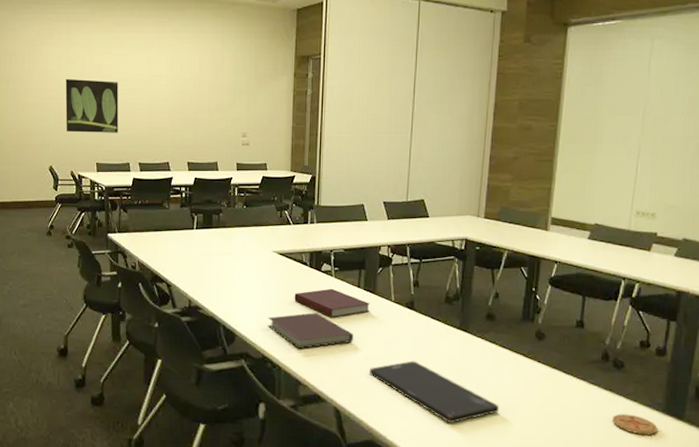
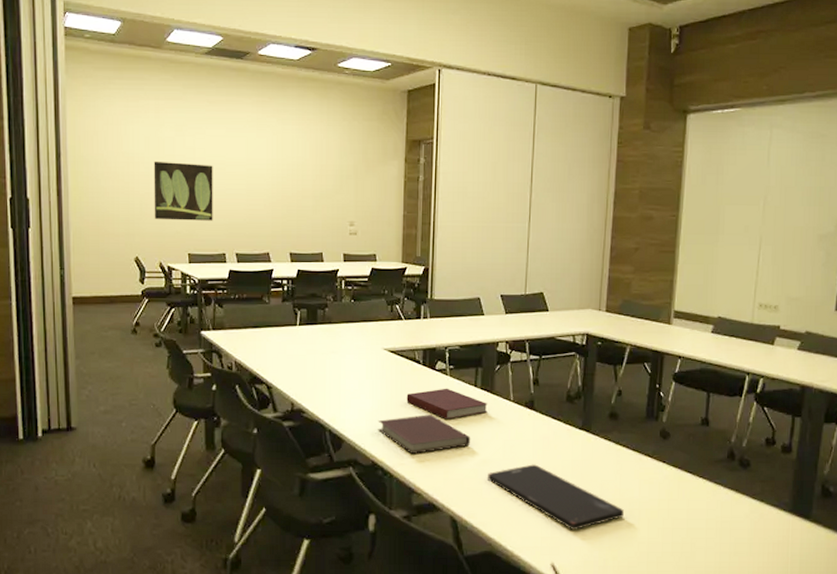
coaster: present [612,414,658,435] -> none [739,515,785,537]

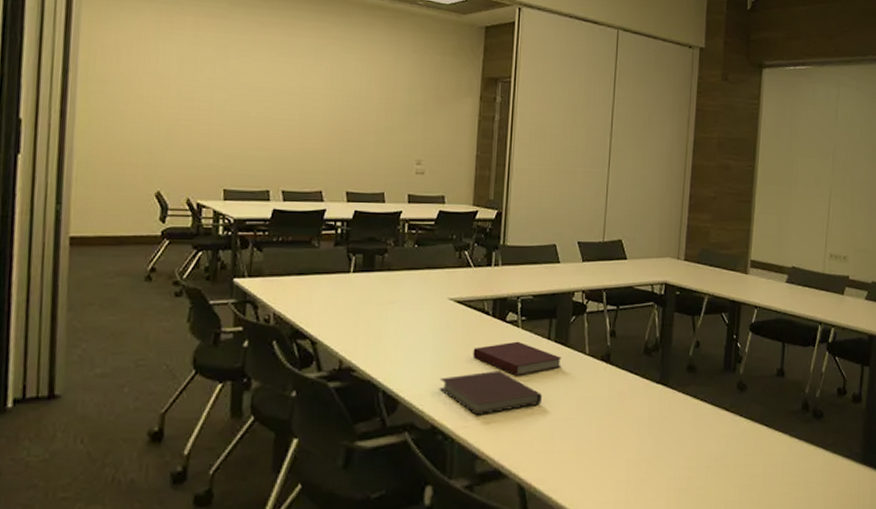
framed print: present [153,161,213,221] -> none [183,83,261,154]
smartphone: present [488,464,624,530] -> none [560,422,701,492]

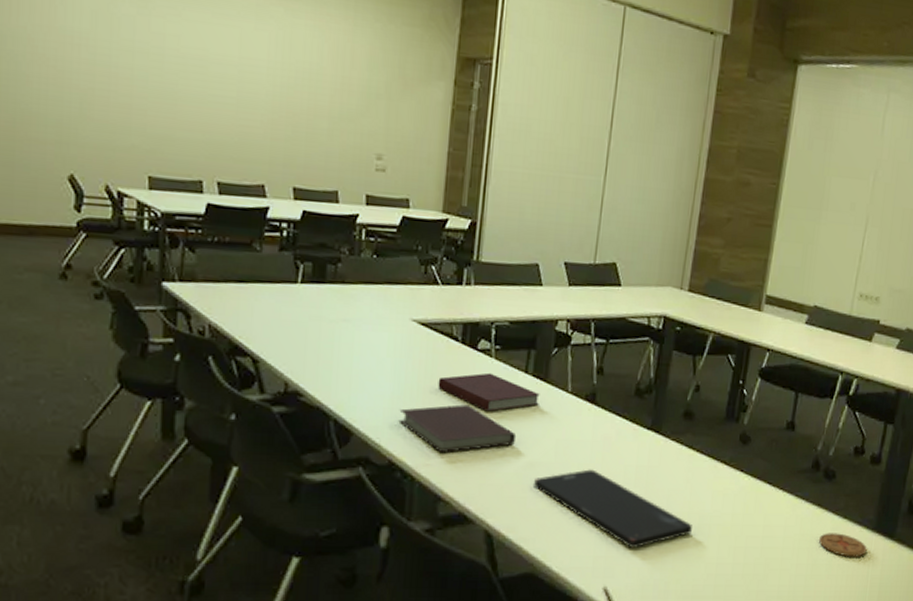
smartphone: none [560,422,701,492] -> present [534,469,692,548]
coaster: none [814,467,857,489] -> present [819,533,867,557]

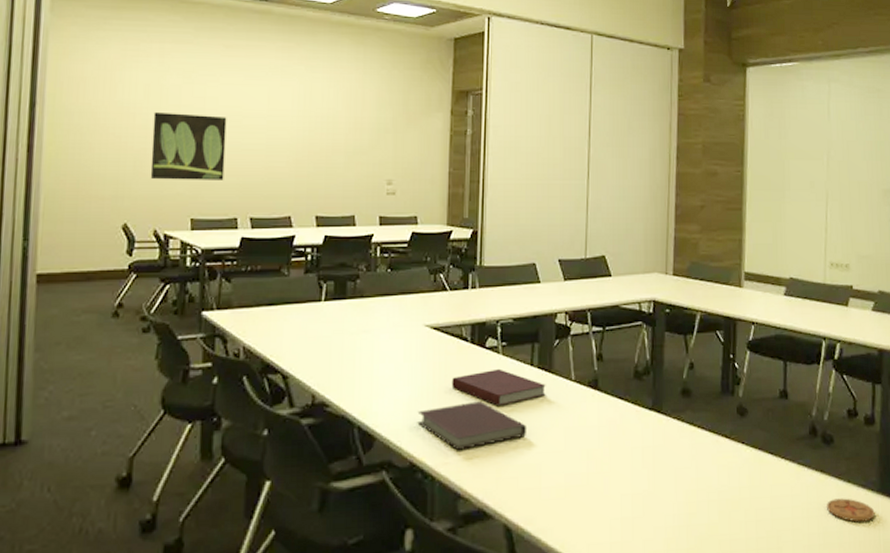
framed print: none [100,45,191,136] -> present [150,111,227,180]
smartphone: present [534,469,692,548] -> none [547,454,702,531]

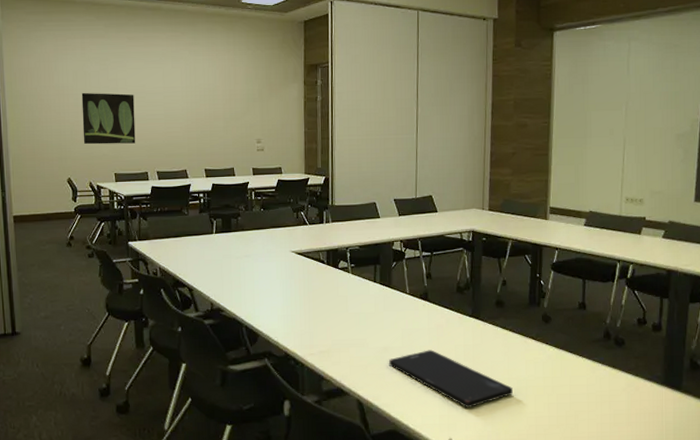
notebook: present [417,401,527,450] -> none [289,309,373,344]
notebook: present [451,368,546,406] -> none [313,284,387,313]
smartphone: none [547,454,702,531] -> present [389,350,513,407]
coaster: present [827,498,875,522] -> none [617,388,659,407]

